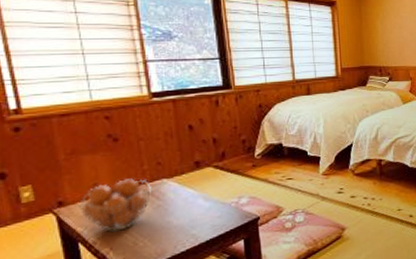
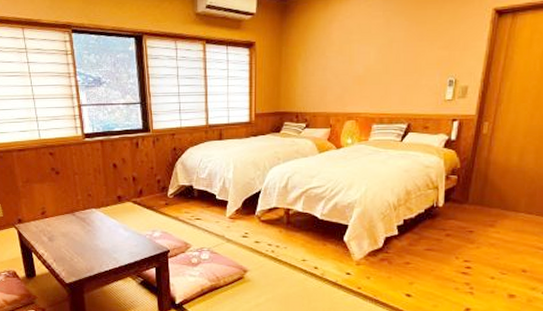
fruit basket: present [78,178,151,232] -> none [31,206,83,247]

